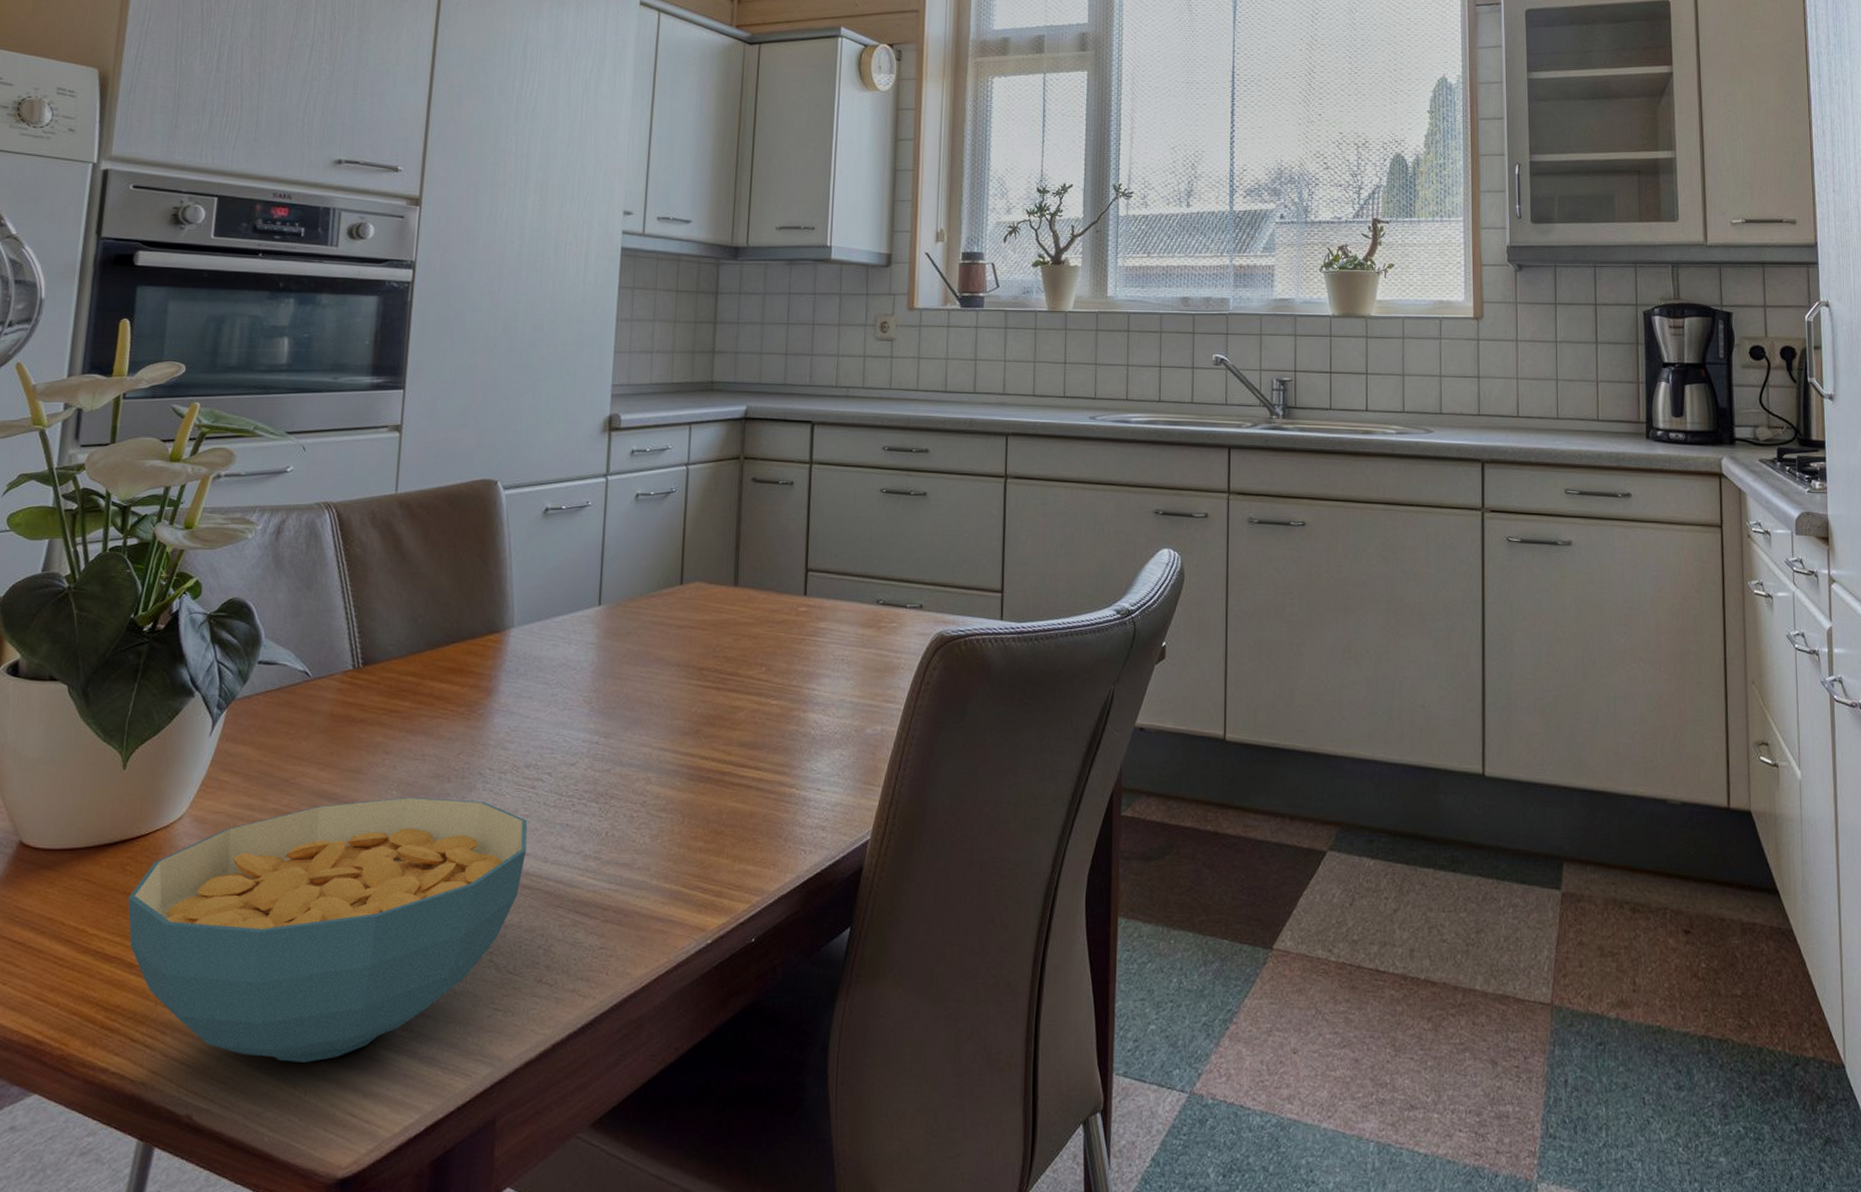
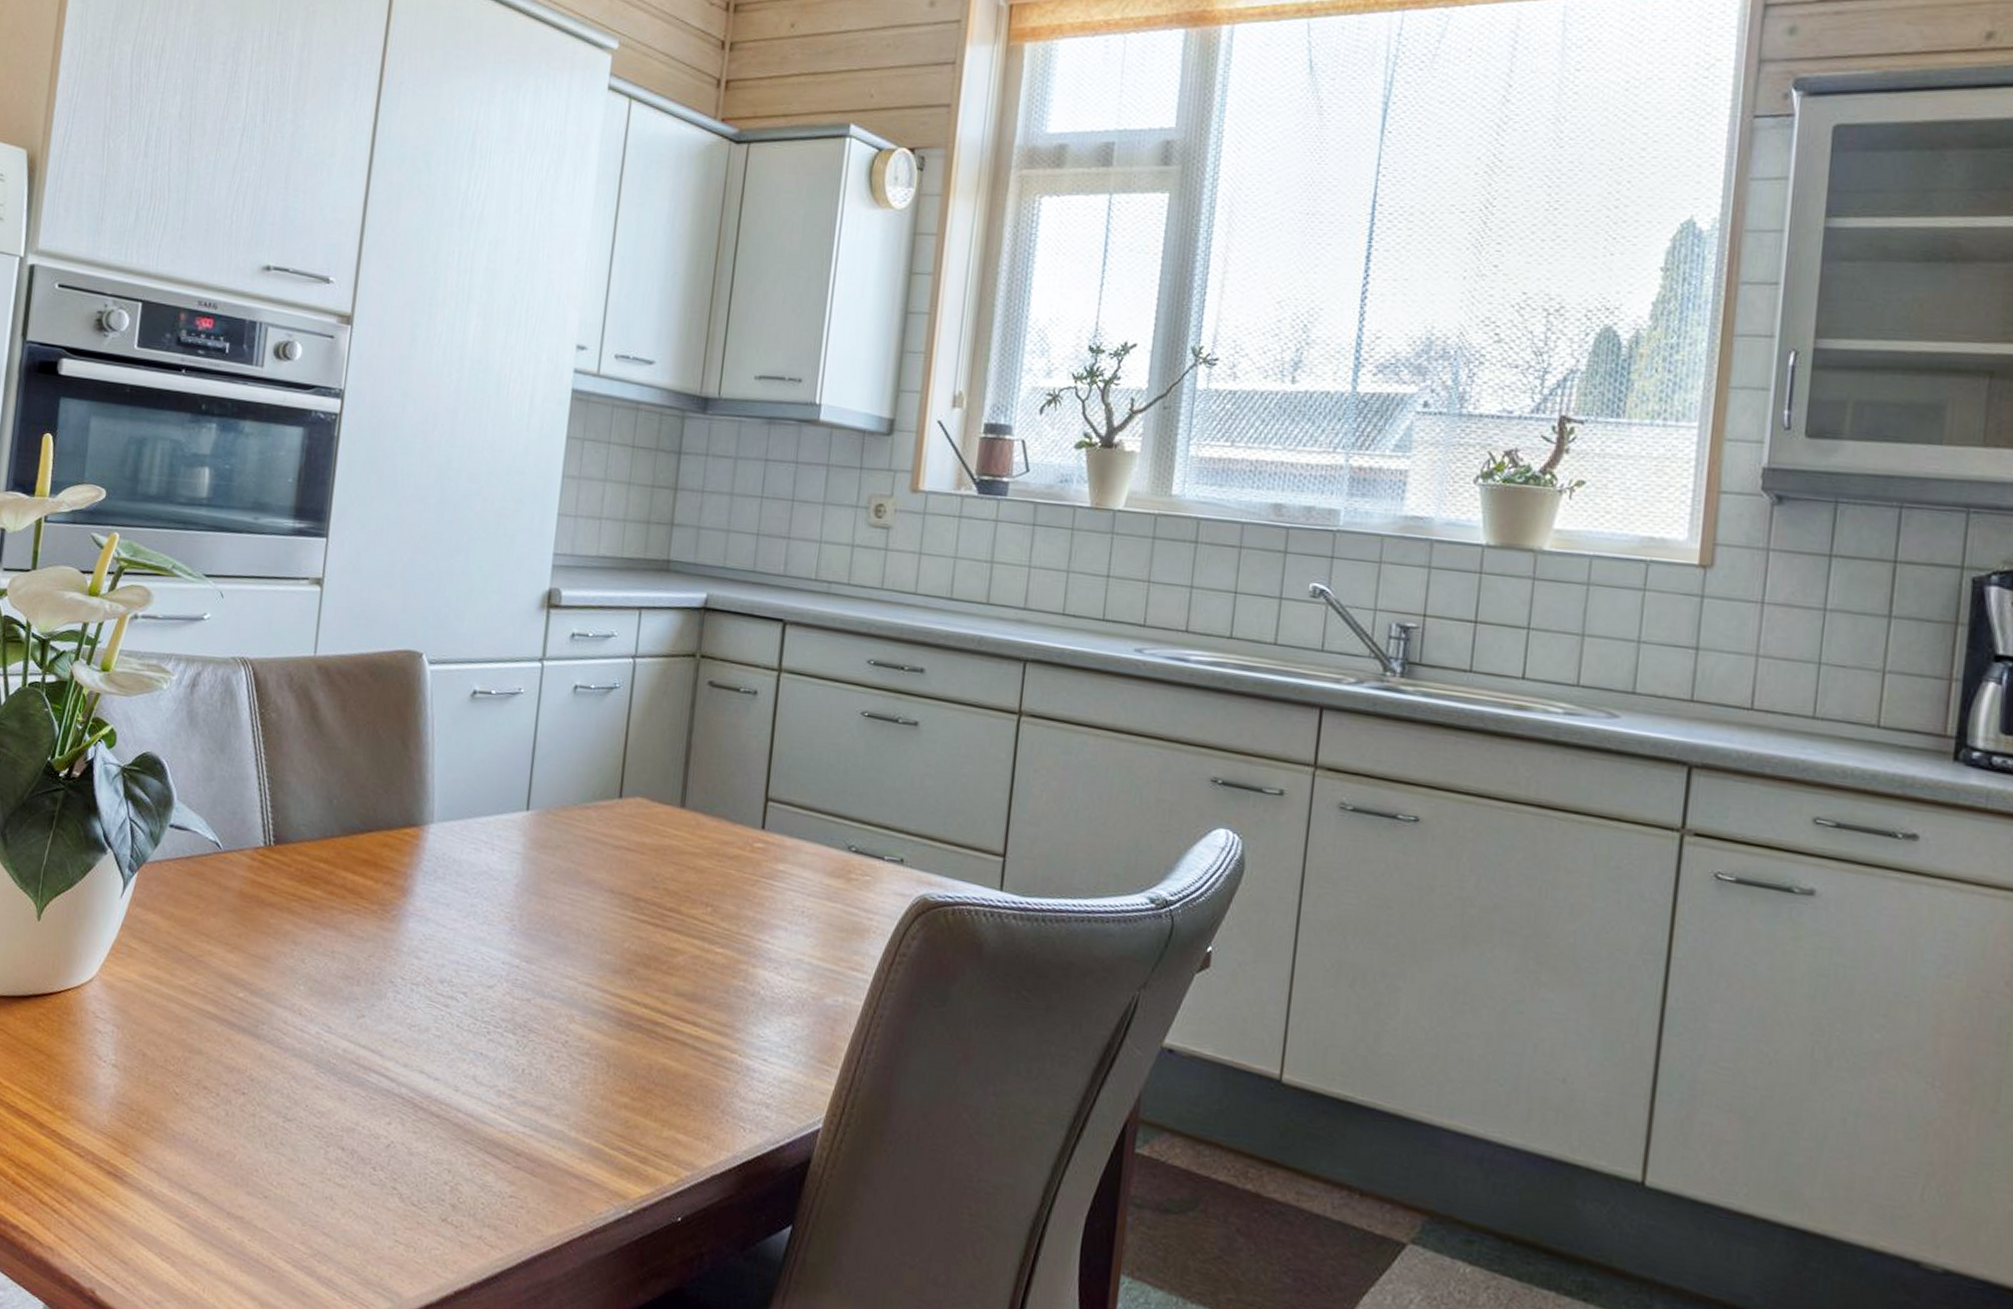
cereal bowl: present [128,796,528,1062] -> none [40,990,439,1260]

